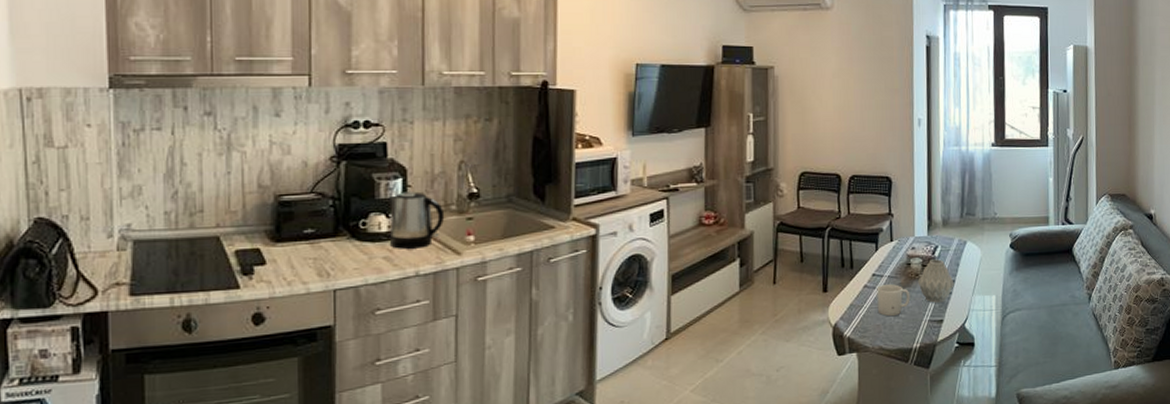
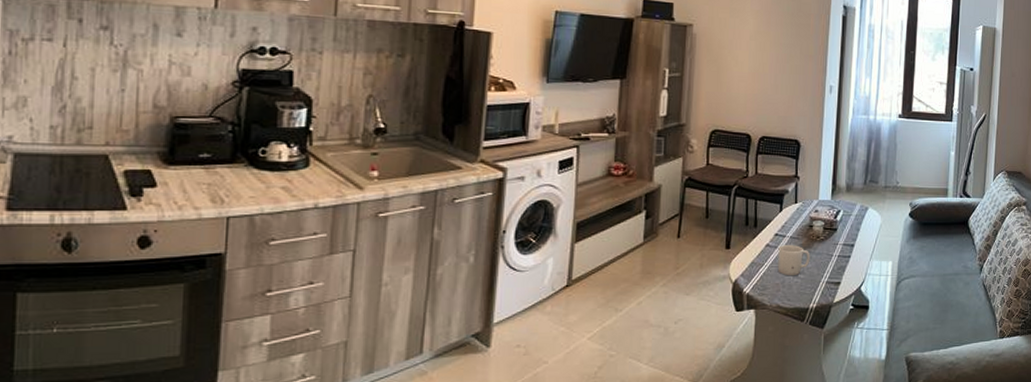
kettle: present [388,191,445,249] -> none [290,122,349,180]
vase: present [918,259,954,303] -> none [818,223,854,265]

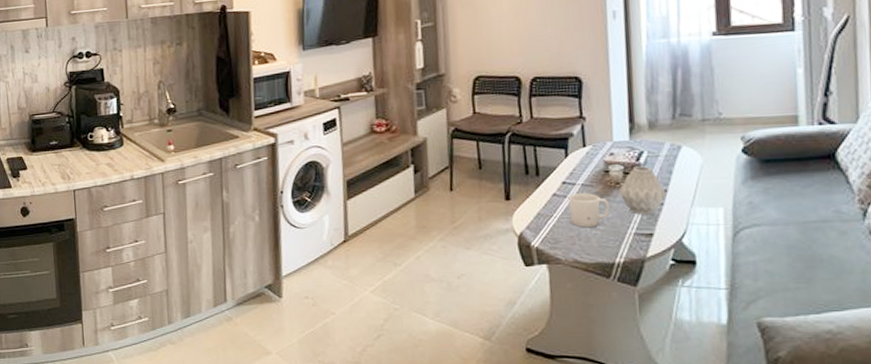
vase: none [818,223,854,265] -> present [619,166,667,215]

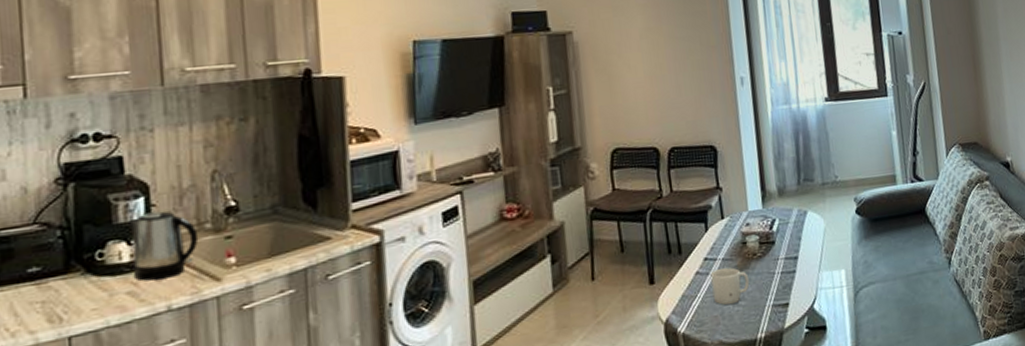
kettle: none [107,108,150,157] -> present [128,210,199,281]
vase: present [619,166,667,215] -> none [756,234,798,285]

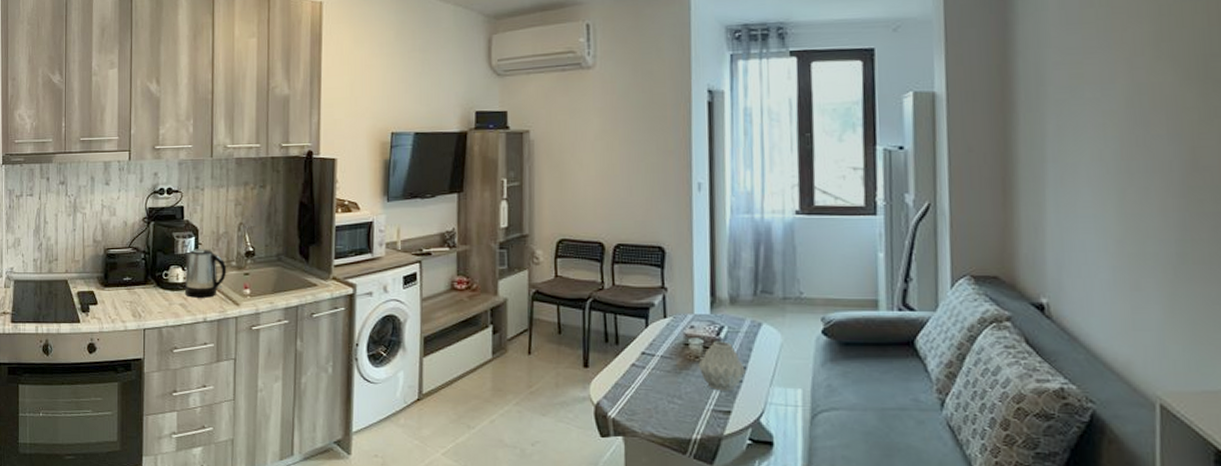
mug: present [710,267,750,306] -> none [647,365,689,401]
vase: none [756,234,798,285] -> present [698,341,746,391]

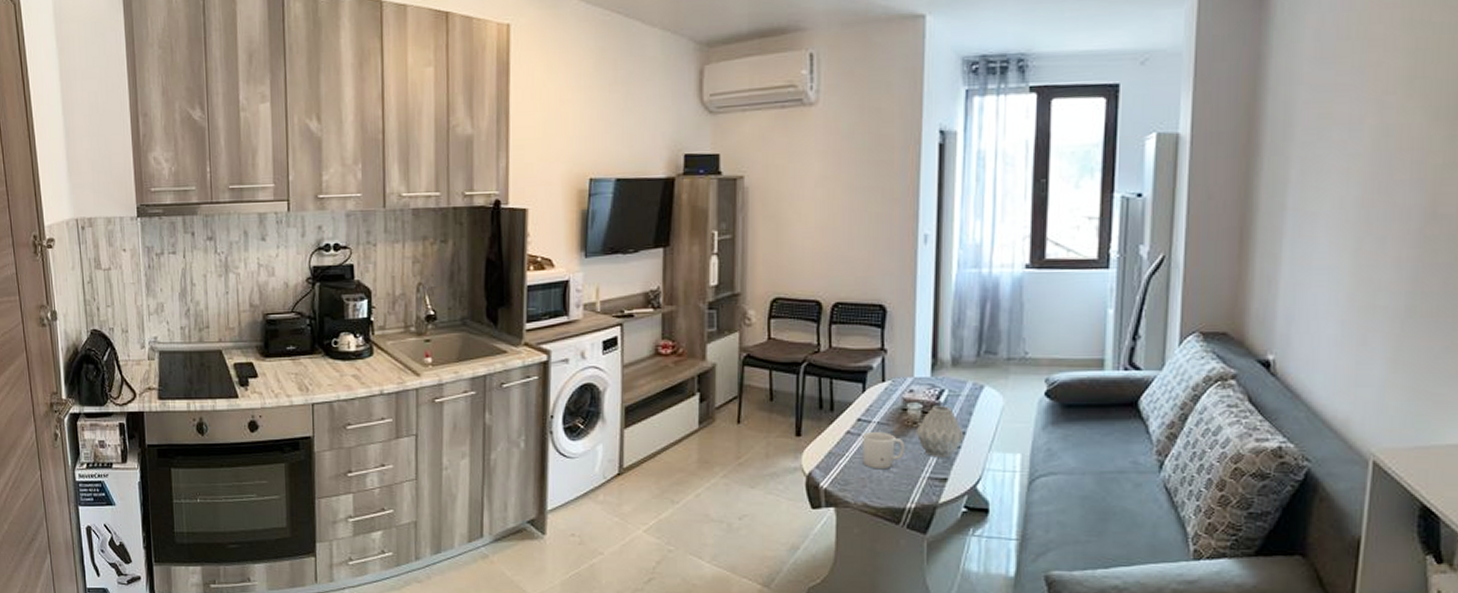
kettle: present [184,249,227,298] -> none [355,313,405,368]
mug: none [647,365,689,401] -> present [862,432,905,470]

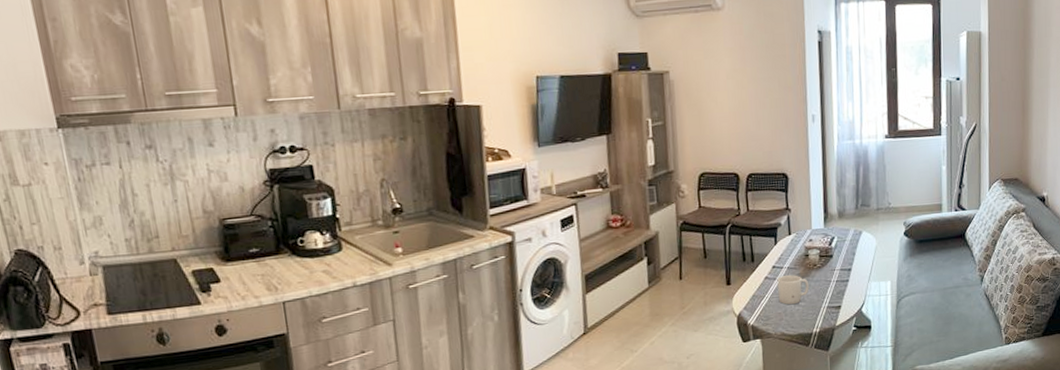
vase: present [915,406,964,458] -> none [816,249,851,291]

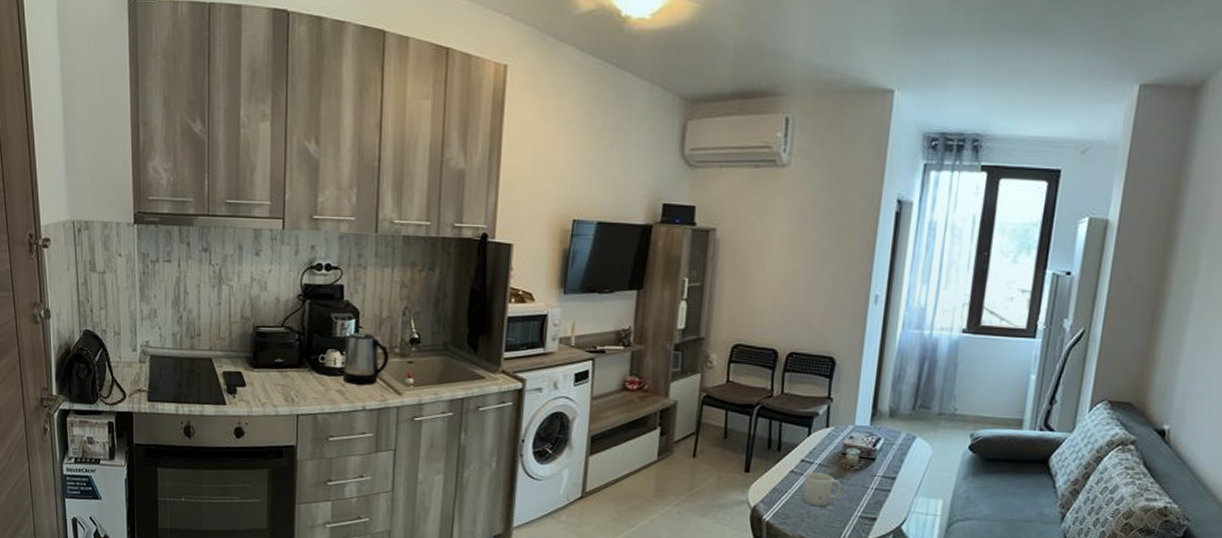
kettle: none [320,209,374,263] -> present [343,332,390,385]

